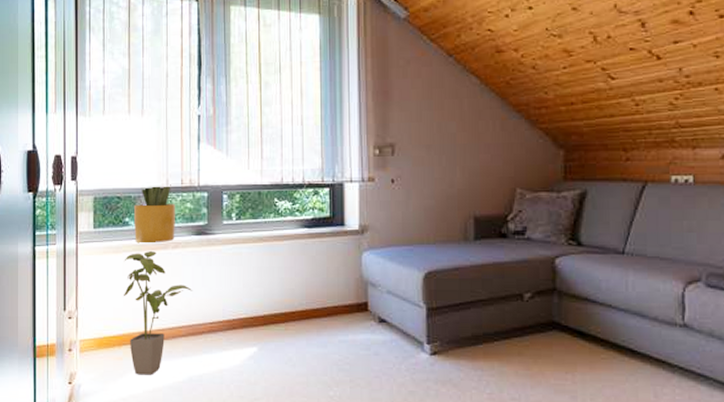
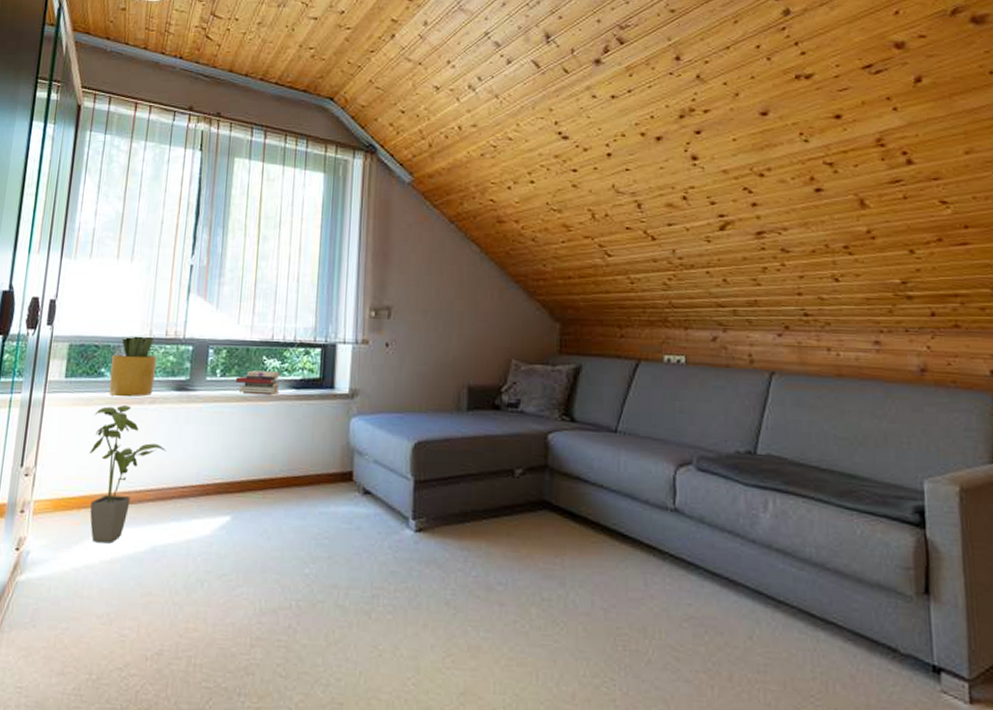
books: none [251,212,293,235] -> present [236,370,280,396]

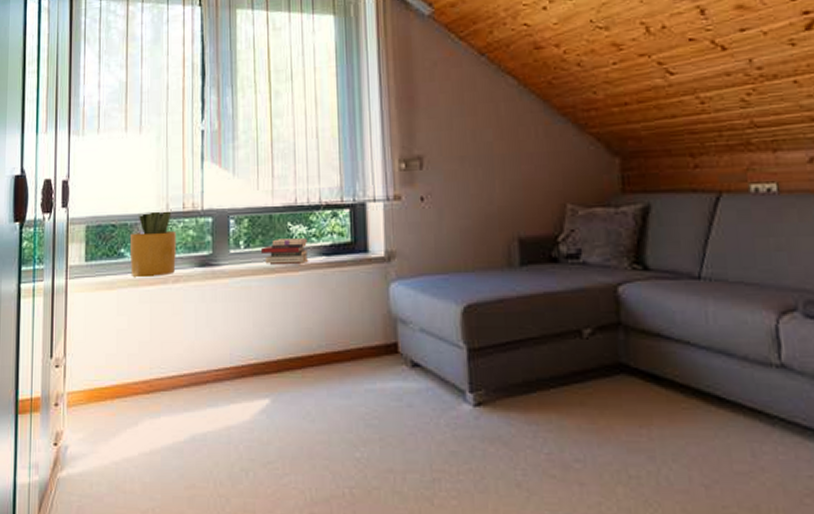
house plant: present [90,405,167,544] -> none [118,287,196,434]

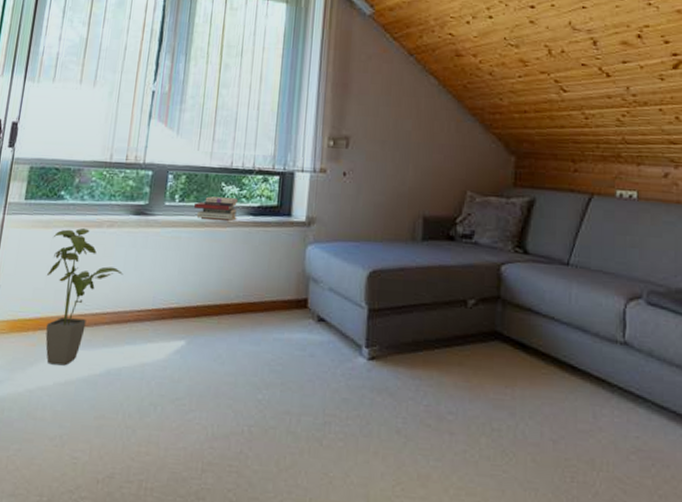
house plant: none [118,287,196,434] -> present [45,228,124,366]
planter: present [131,209,176,278] -> none [68,159,116,221]

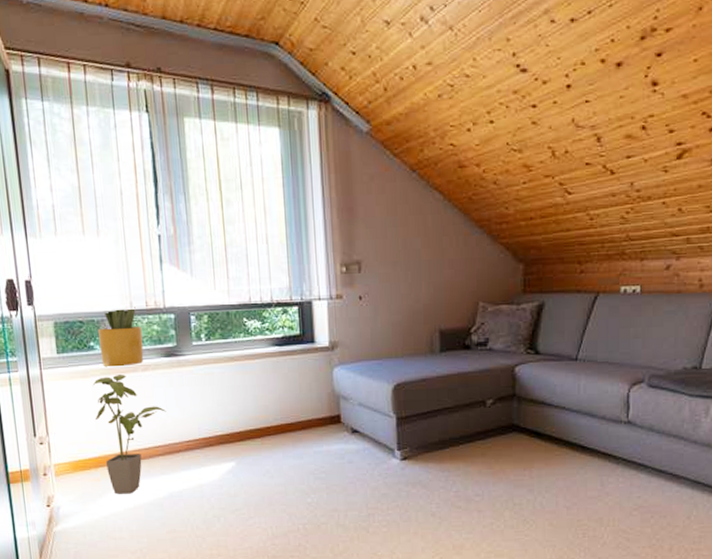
planter: none [68,159,116,221] -> present [98,307,144,367]
books: present [194,196,238,222] -> none [221,331,264,355]

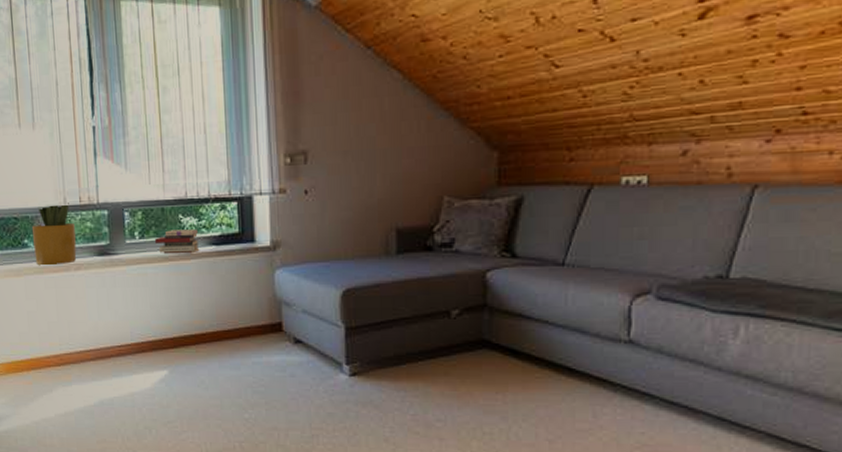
house plant: present [92,375,167,494] -> none [26,274,99,399]
books: none [221,331,264,355] -> present [155,229,200,254]

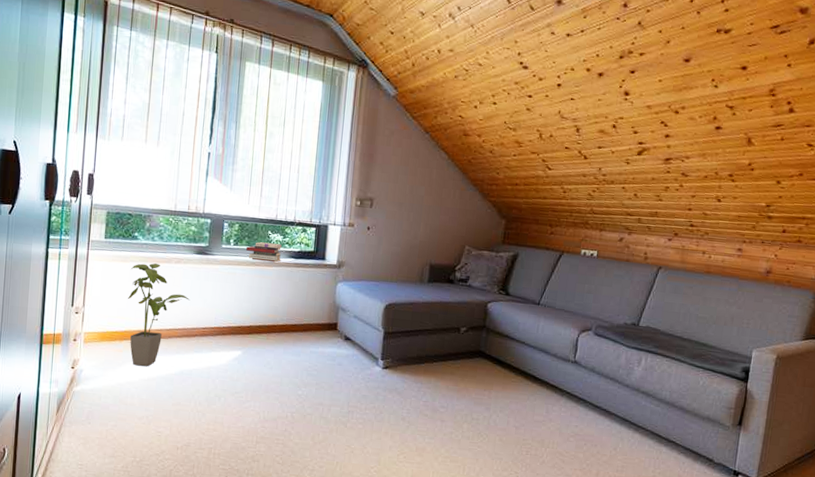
house plant: none [26,274,99,399] -> present [128,263,191,367]
planter: present [32,203,77,266] -> none [142,209,181,258]

